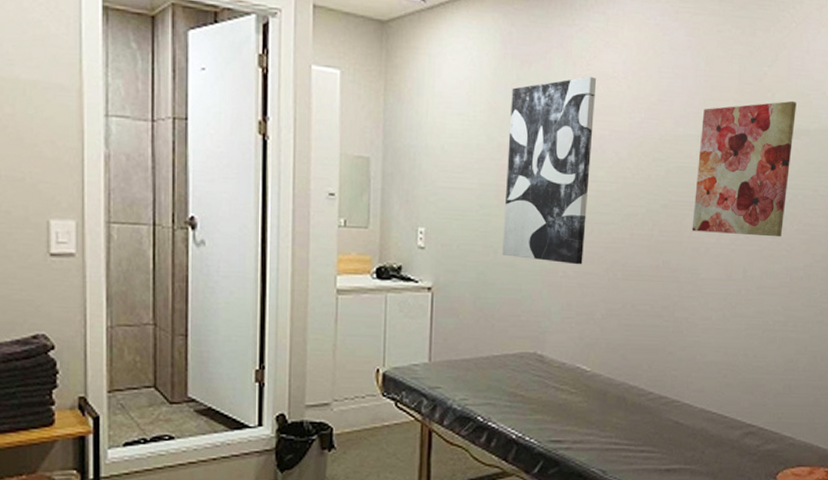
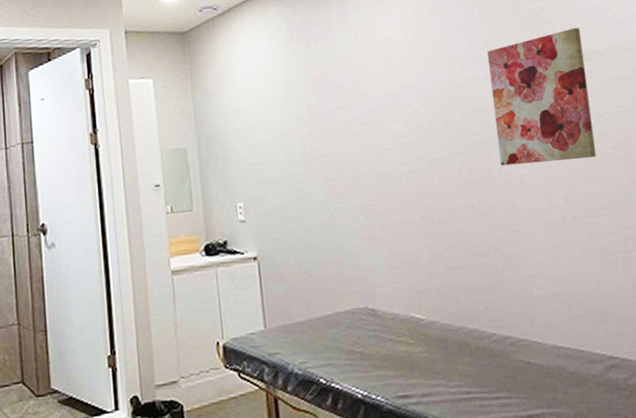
wall art: present [502,76,597,265] -> none [303,42,398,217]

